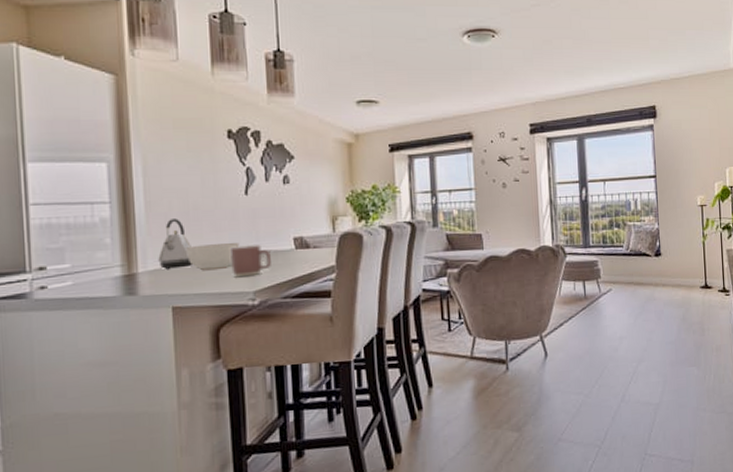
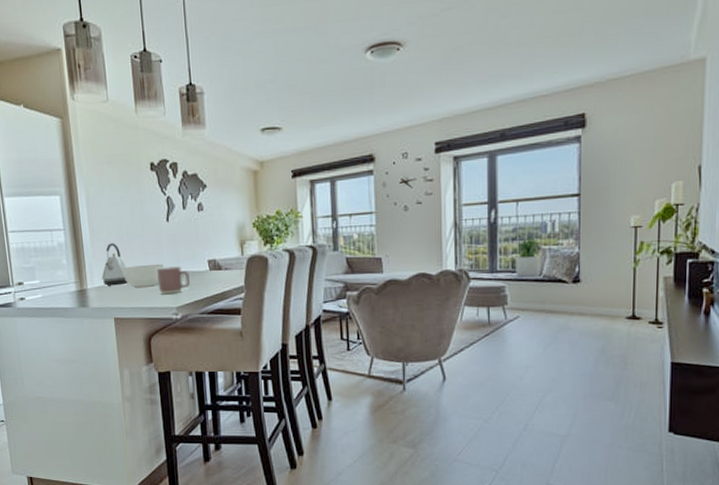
planter: none [606,213,627,253] -> present [516,236,540,278]

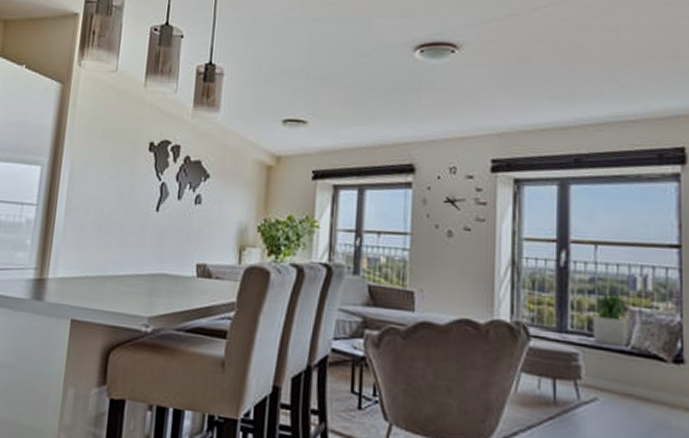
kettle: present [101,243,128,286] -> none [67,228,99,280]
bowl: present [121,264,164,288] -> none [92,258,143,288]
mug: present [157,266,190,295] -> none [131,264,171,299]

